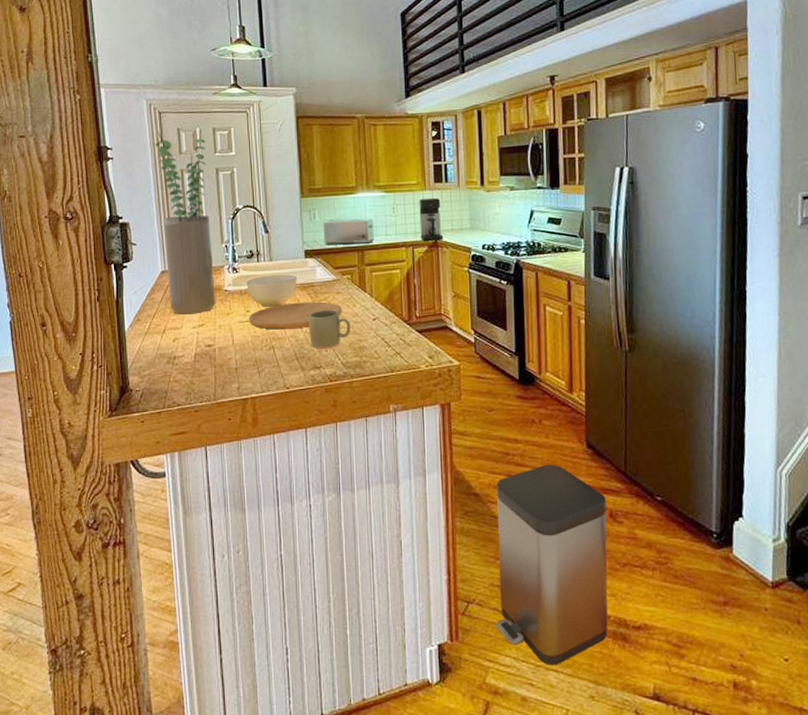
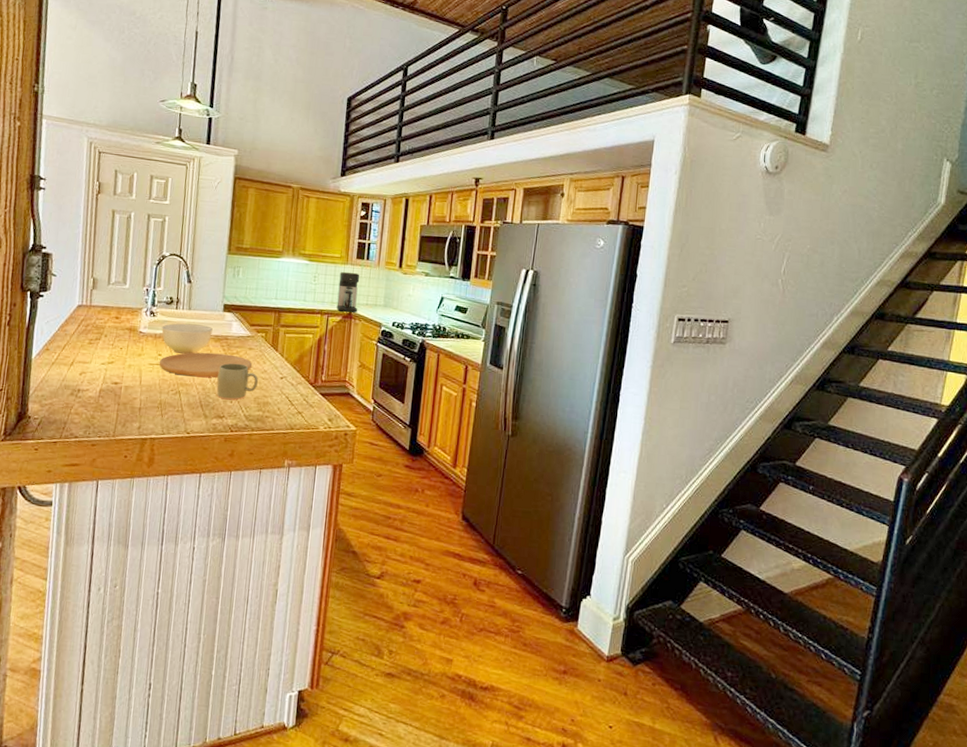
vase: present [155,129,216,315] -> none [82,170,142,351]
toaster: present [323,218,375,245] -> none [244,279,295,307]
pedal bin: present [495,464,608,666] -> none [355,530,472,718]

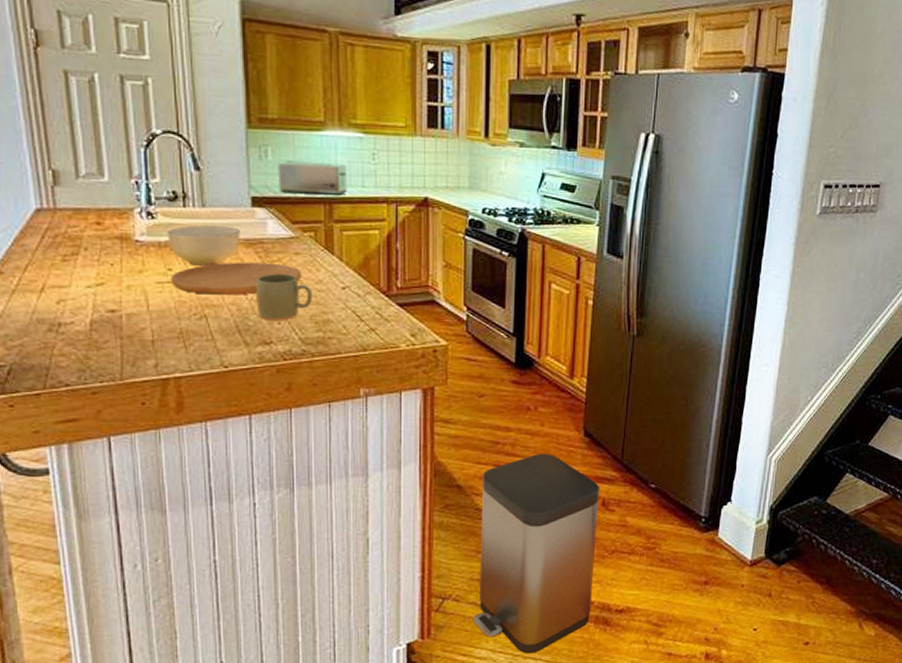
toaster: none [244,279,295,307] -> present [278,161,347,197]
coffee maker: present [336,272,360,313] -> none [407,146,436,199]
pedal bin: none [355,530,472,718] -> present [472,453,599,654]

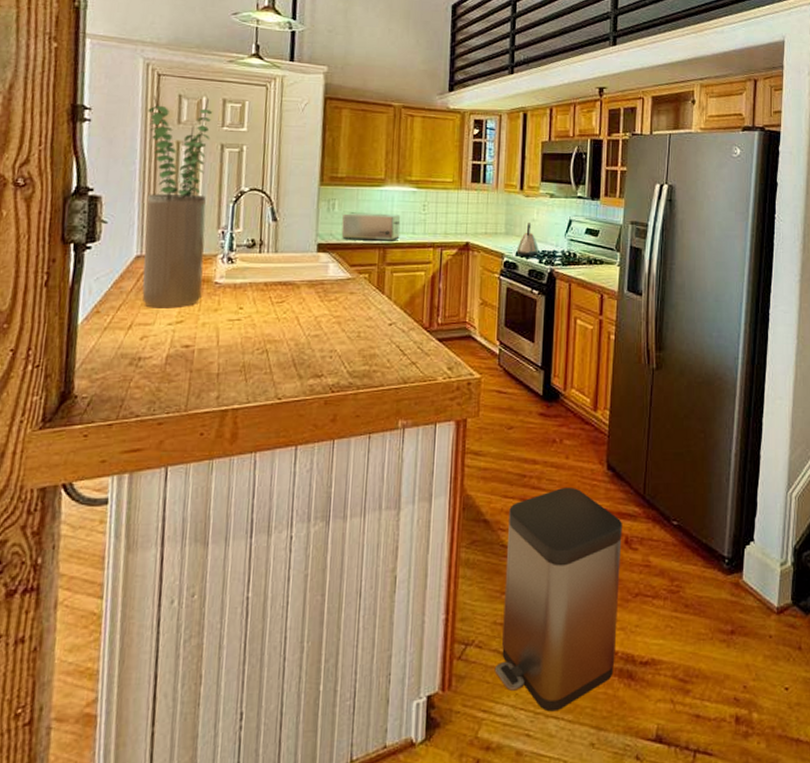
vase: none [21,11,122,269] -> present [142,96,213,309]
bowl: present [167,225,240,266] -> none [242,269,305,305]
cutting board: present [170,262,301,295] -> none [240,301,354,331]
mug: present [256,273,312,321] -> none [312,311,362,355]
kettle: none [482,176,509,216] -> present [516,223,540,258]

